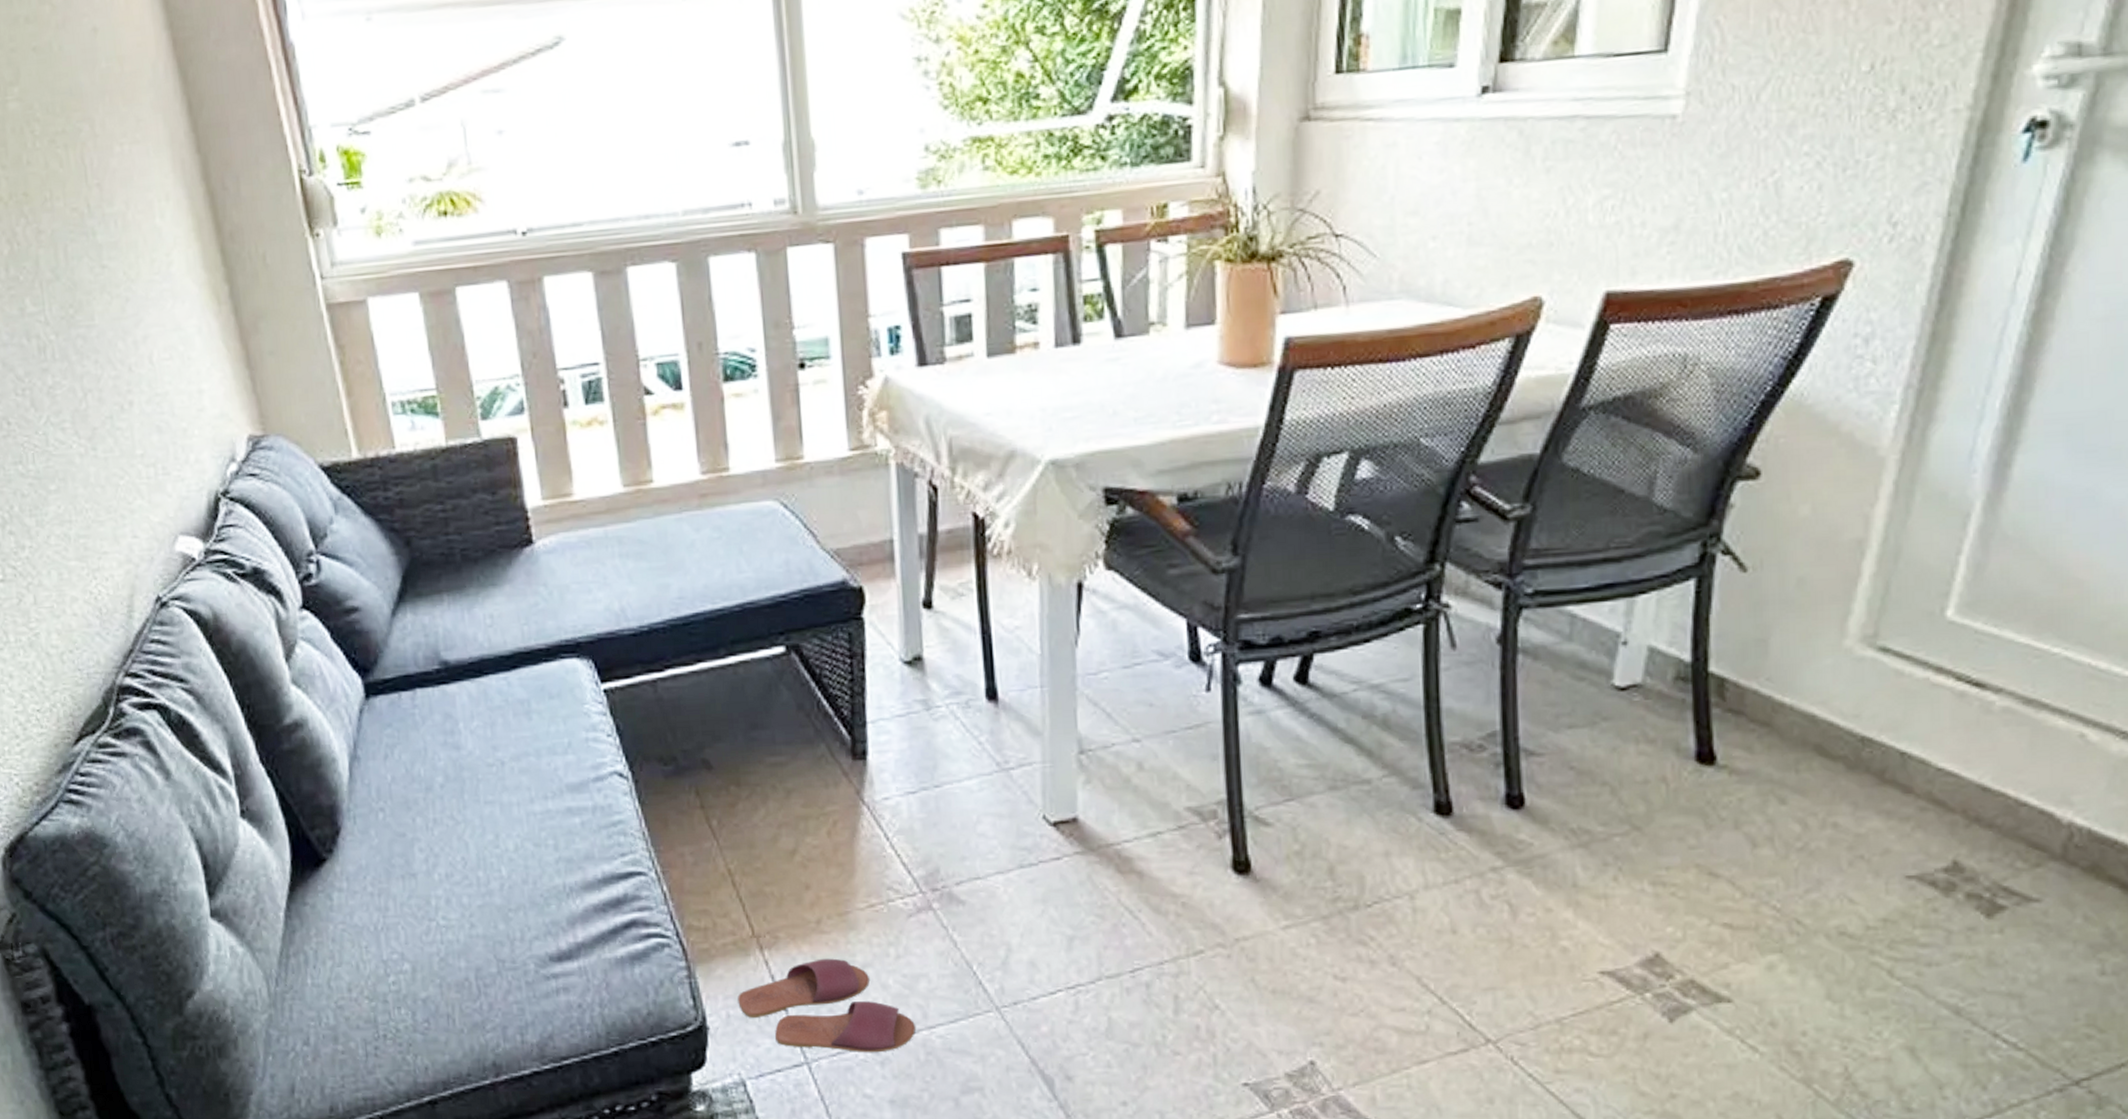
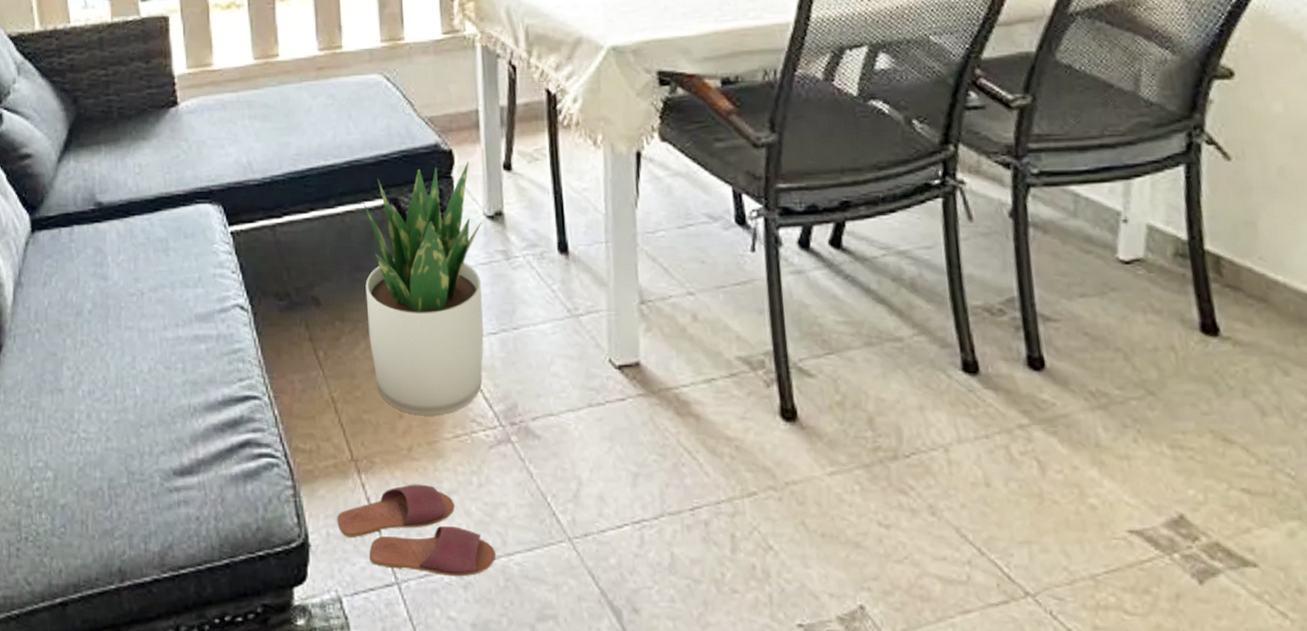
planter: none [758,598,901,886] -> present [362,160,484,416]

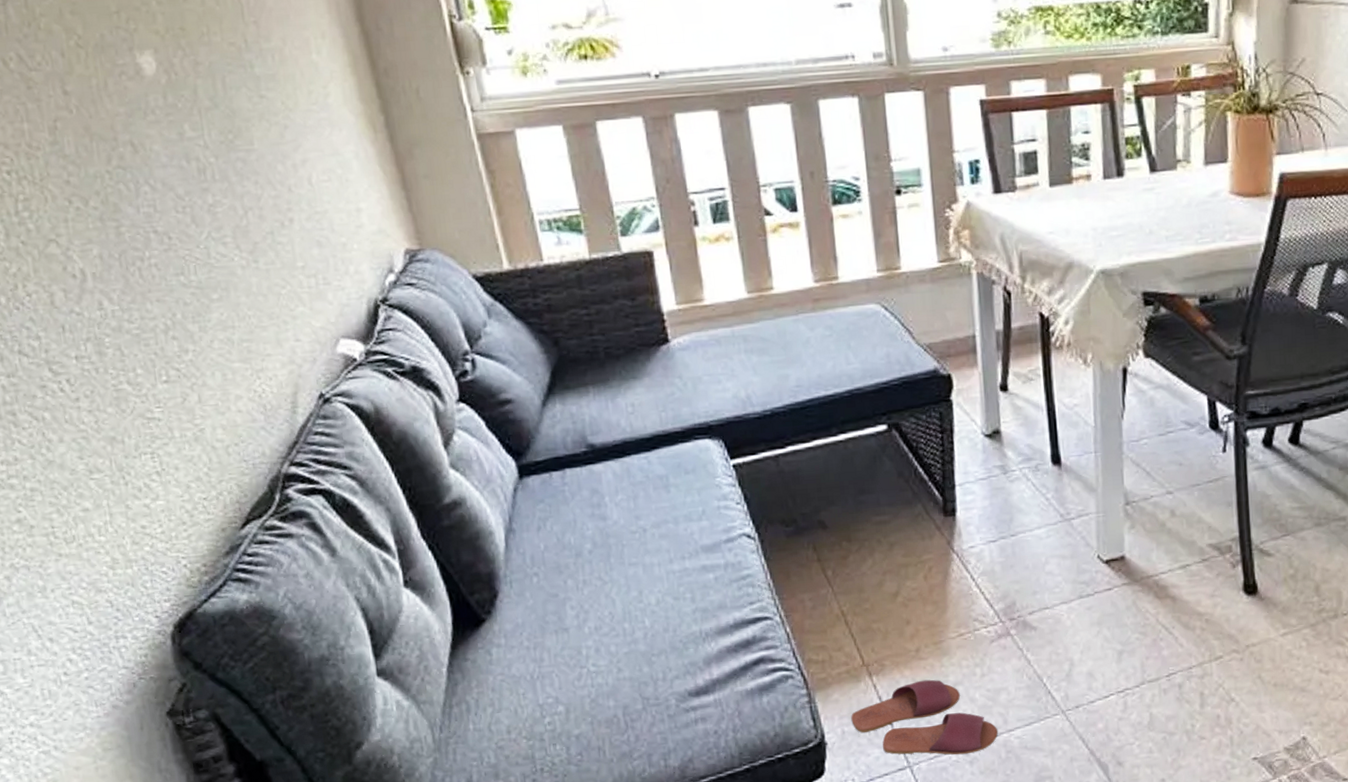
planter: present [362,160,484,416] -> none [865,384,984,620]

